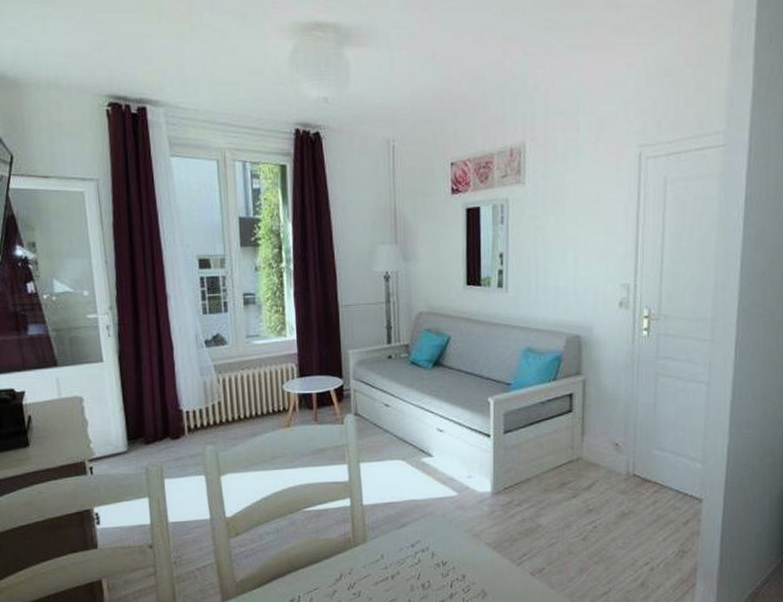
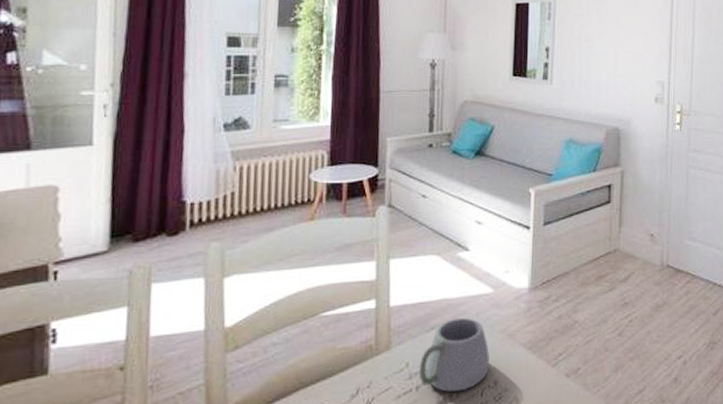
mug: none [383,517,457,583] -> present [408,317,489,393]

